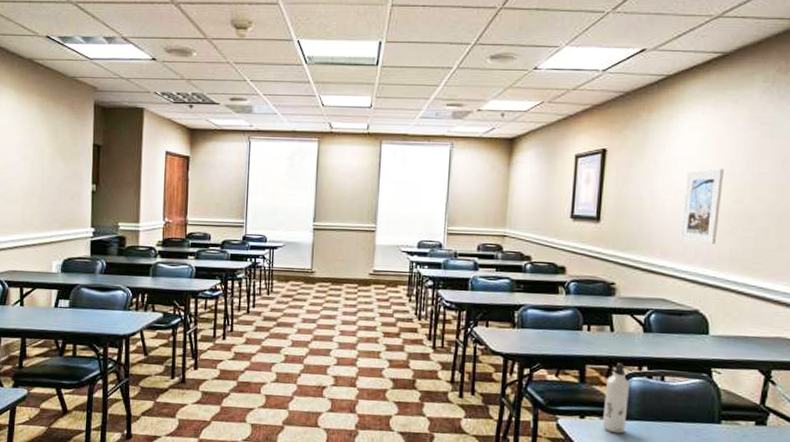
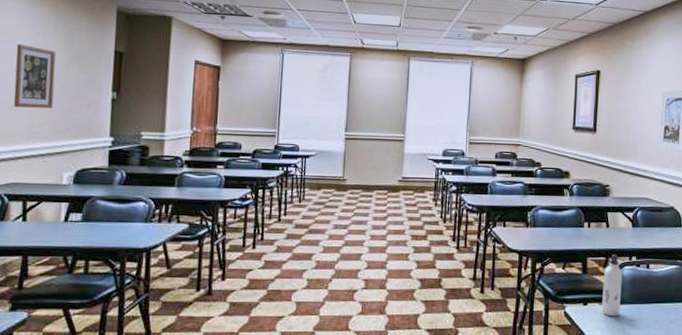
wall art: none [9,140,43,201] -> present [13,43,56,109]

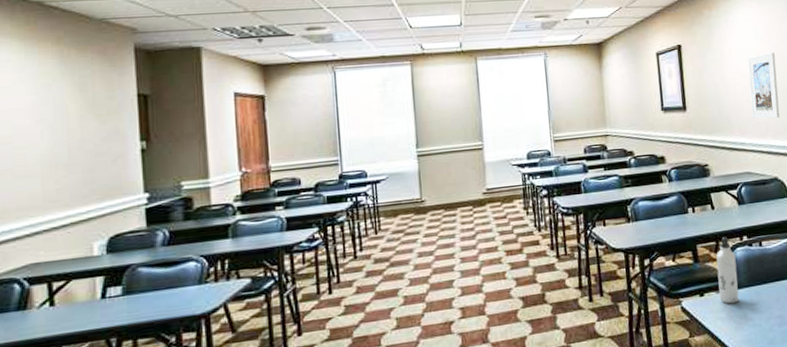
wall art: present [13,43,56,109] -> none [17,101,70,176]

